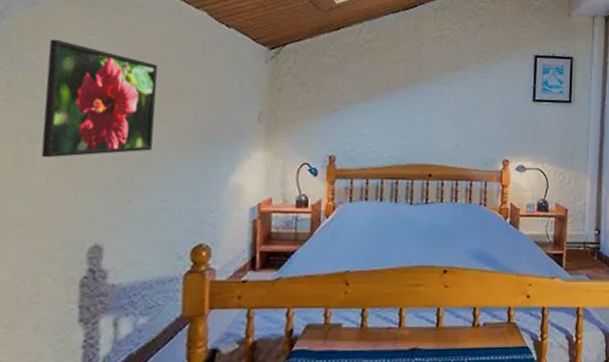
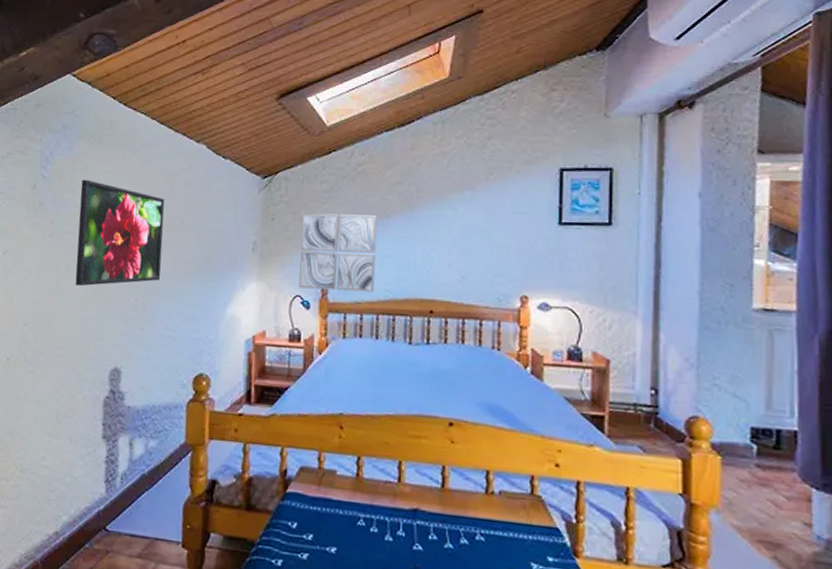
wall art: none [306,85,383,159] -> present [299,213,378,293]

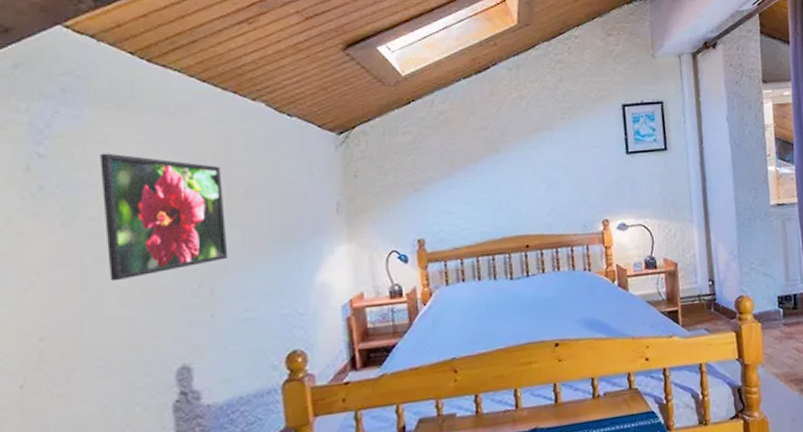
wall art: present [299,213,378,293] -> none [387,162,471,243]

